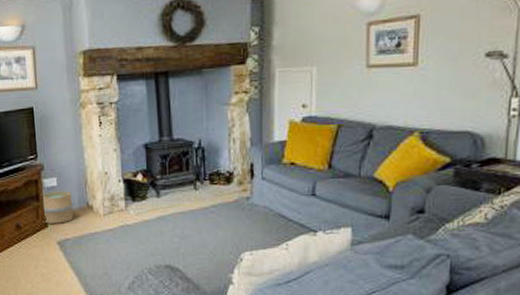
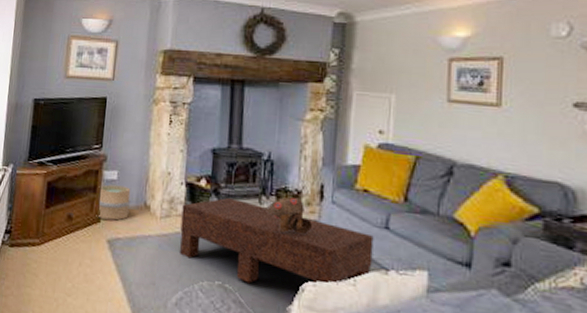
coffee table: none [123,187,302,261] -> present [180,197,374,286]
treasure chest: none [201,178,245,213] -> present [266,195,312,235]

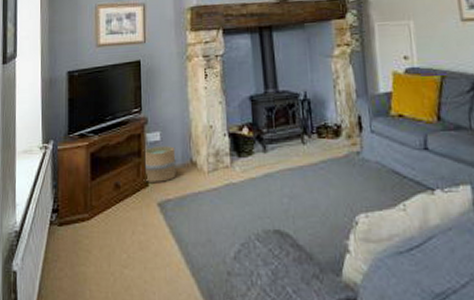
coffee table: present [180,197,374,286] -> none [228,141,418,225]
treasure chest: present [266,195,312,235] -> none [309,131,356,170]

